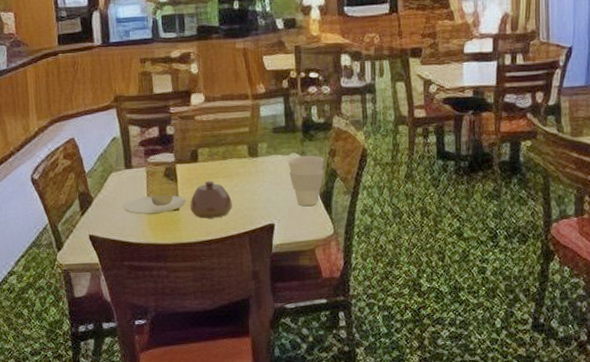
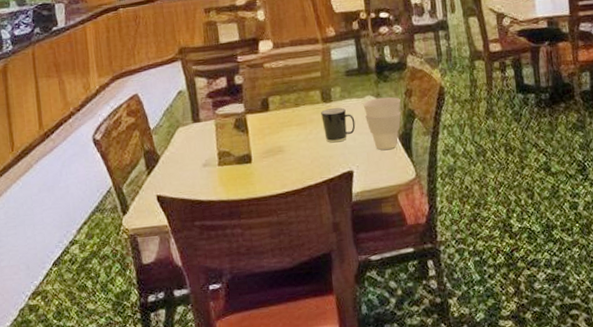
plate: present [123,194,186,215] -> none [191,147,259,170]
sugar bowl: present [190,180,232,219] -> none [263,129,308,170]
mug: none [247,163,279,196] -> present [321,107,356,143]

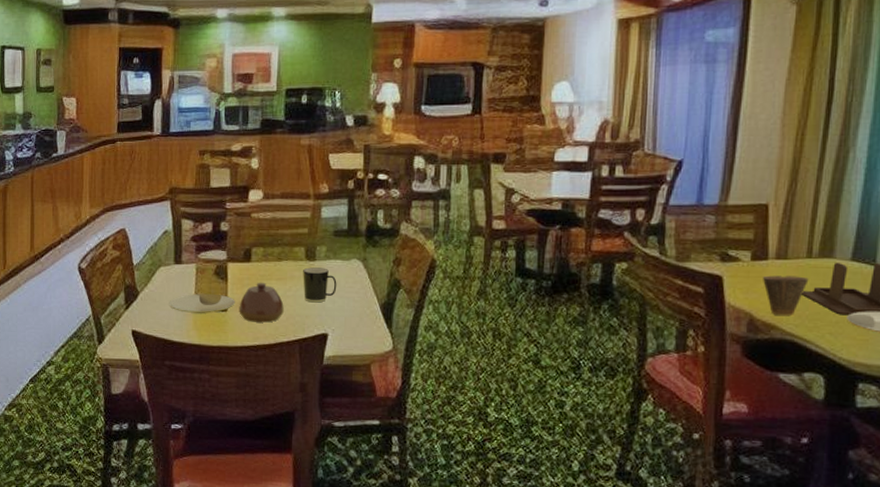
plate: none [191,147,259,170] -> present [169,293,235,313]
sugar bowl: none [263,129,308,170] -> present [239,282,284,323]
cup: present [363,97,402,151] -> none [347,262,389,318]

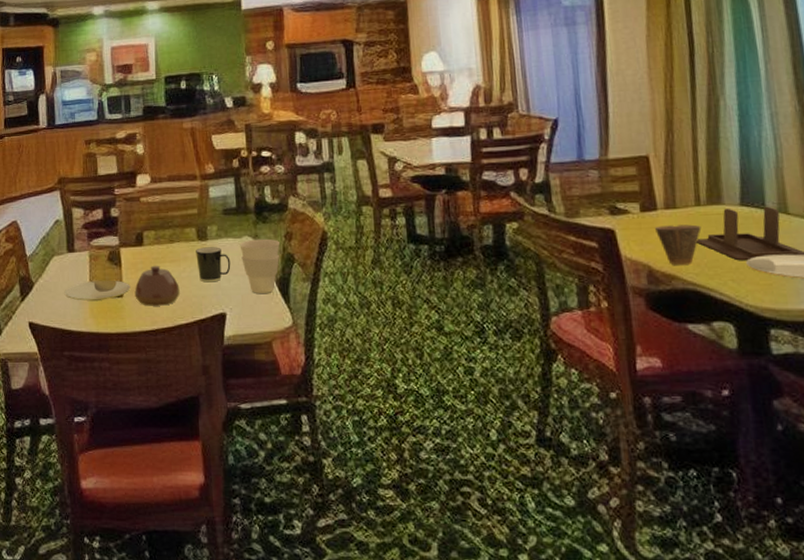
cup: none [347,262,389,318] -> present [239,238,281,294]

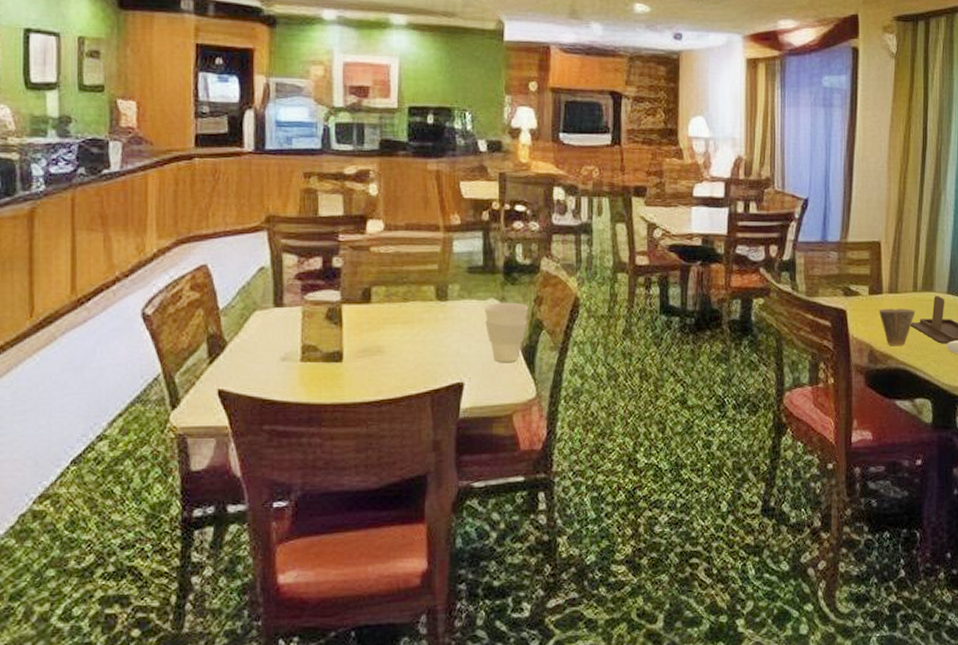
plate: present [64,280,131,301] -> none [267,341,353,365]
sugar bowl: present [134,265,180,306] -> none [357,326,412,373]
mug: present [196,247,231,283] -> none [433,308,473,348]

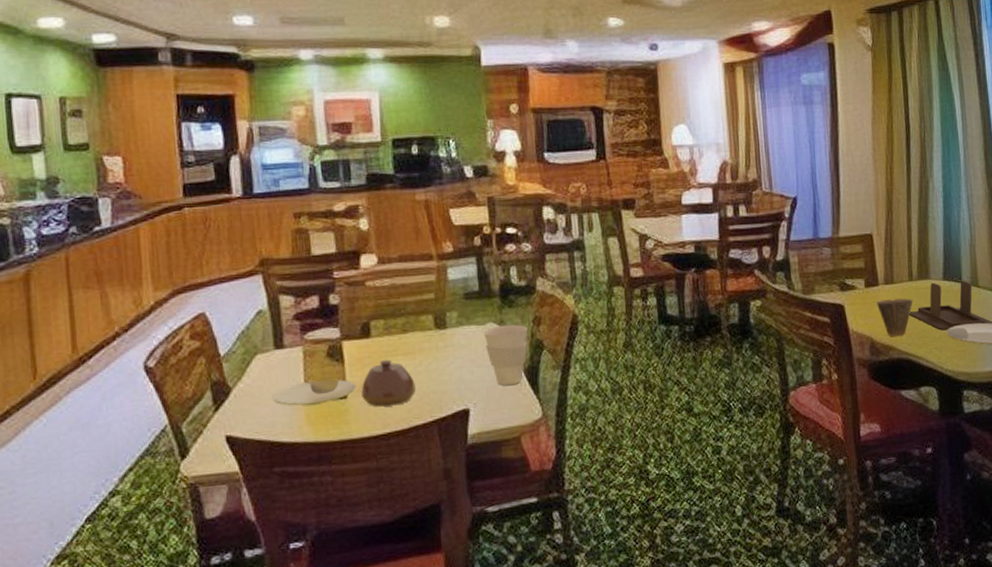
plate: none [267,341,353,365] -> present [272,379,357,406]
sugar bowl: none [357,326,412,373] -> present [361,359,416,407]

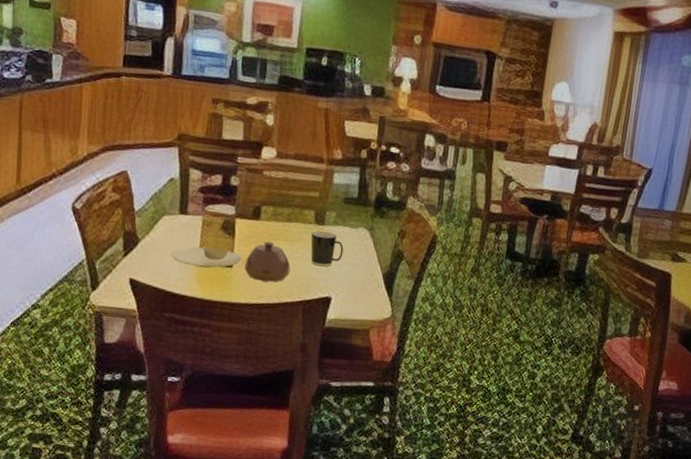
mug: none [433,335,474,377] -> present [310,231,344,267]
cup: present [483,324,529,386] -> none [354,231,393,285]

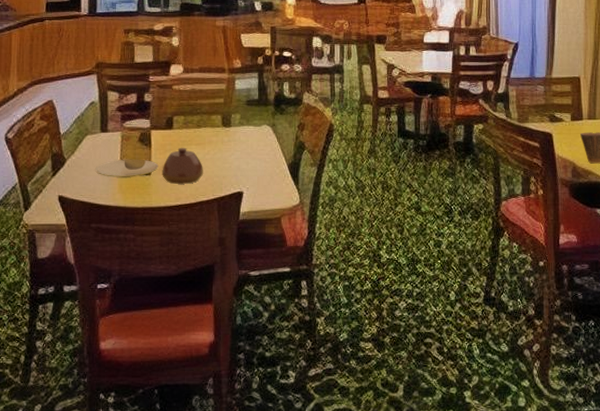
mug: present [310,231,344,267] -> none [220,133,250,164]

